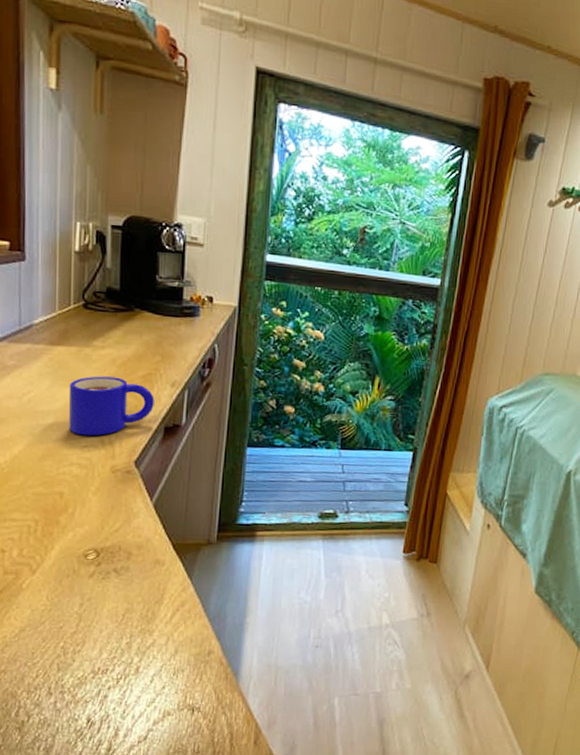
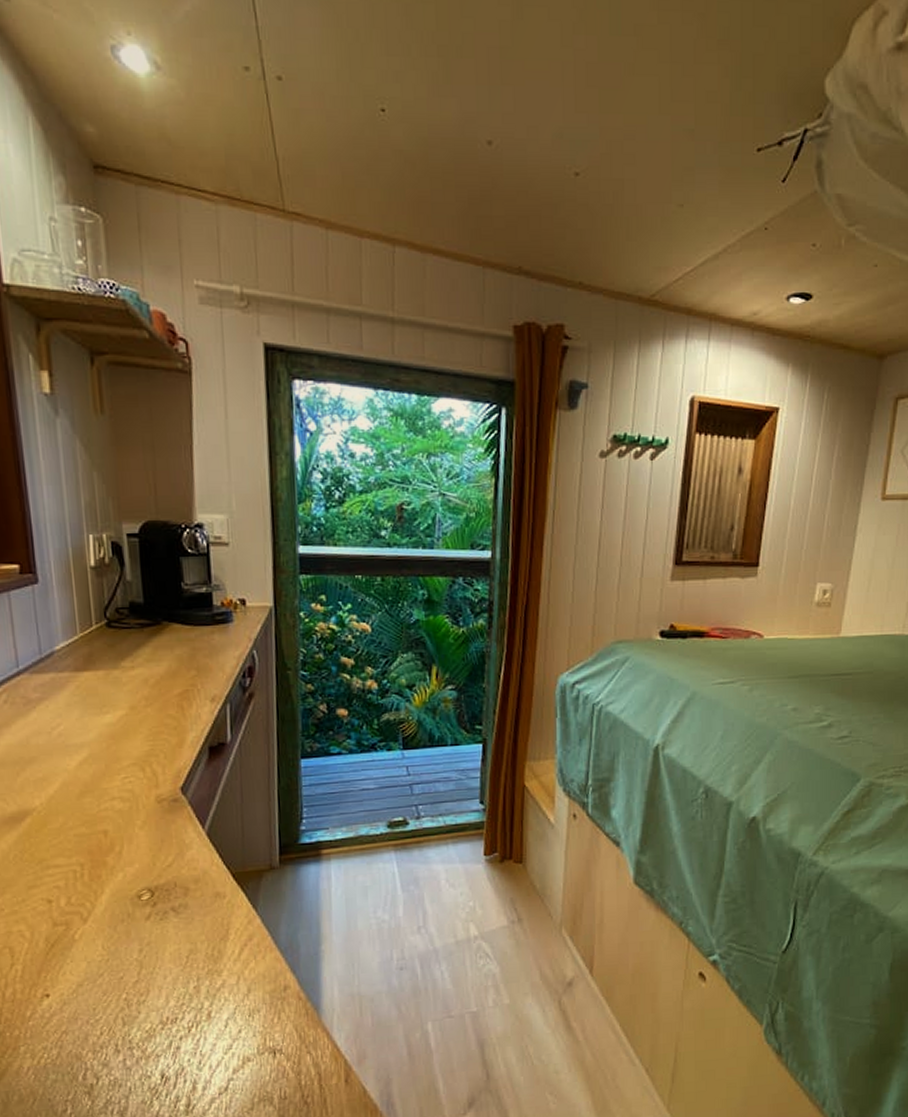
mug: present [68,376,154,436] -> none [100,698,195,766]

